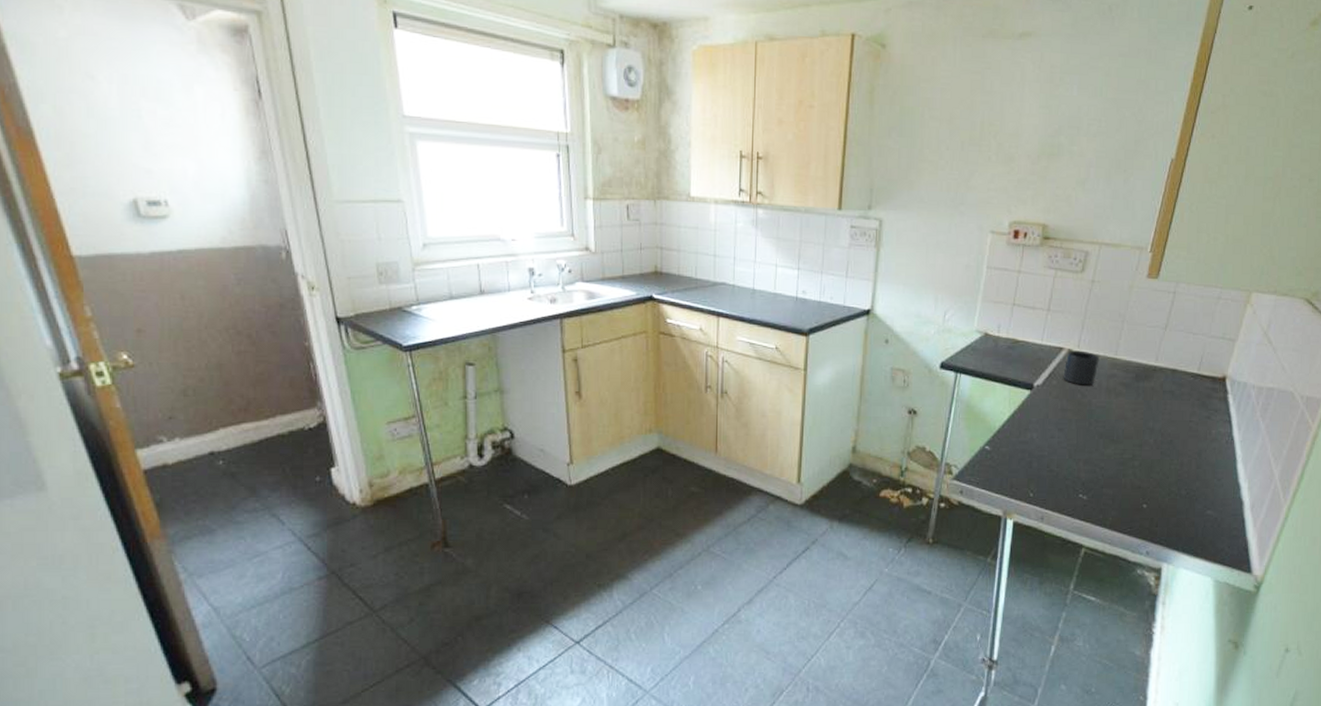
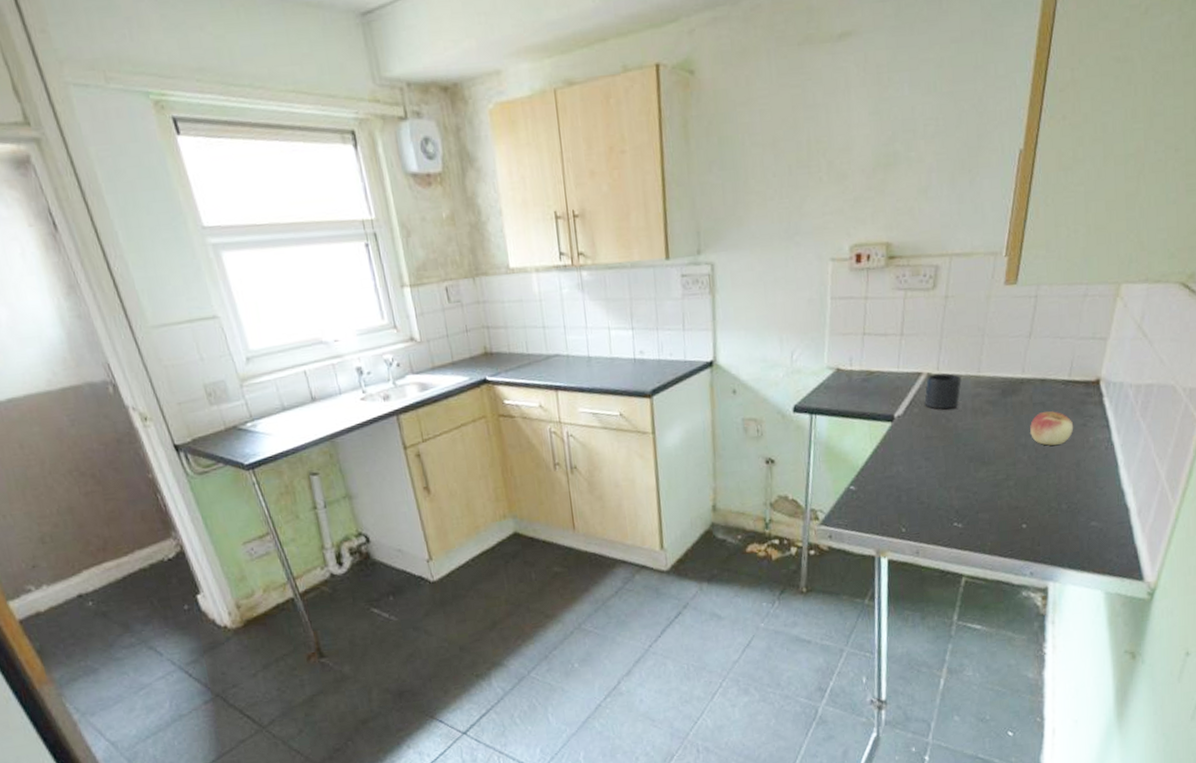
apple: none [1158,400,1199,433] -> present [1030,411,1074,446]

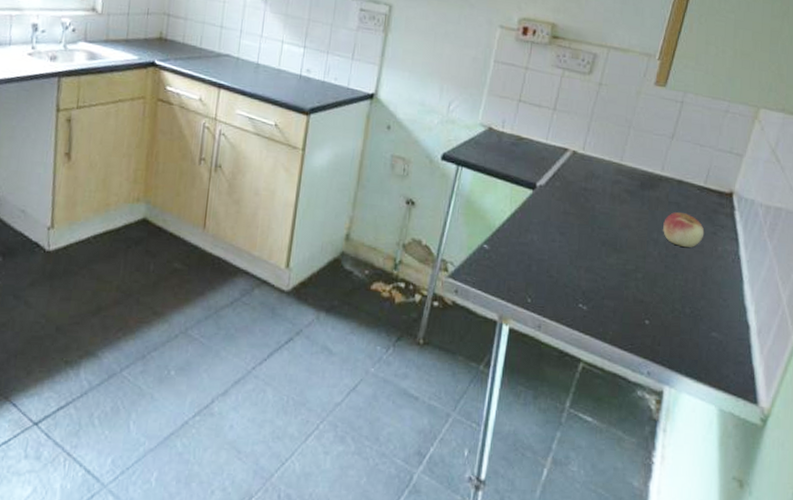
mug: present [924,373,962,410] -> none [567,152,605,190]

